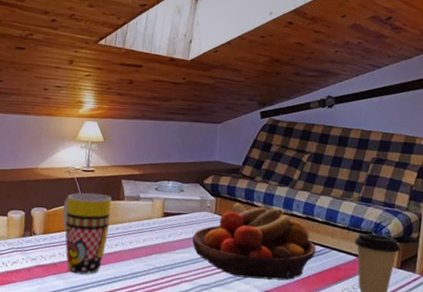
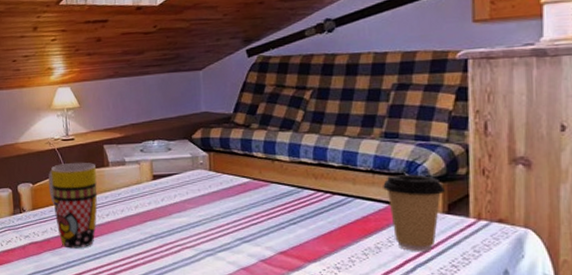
fruit bowl: present [192,202,317,281] -> none [188,155,336,239]

